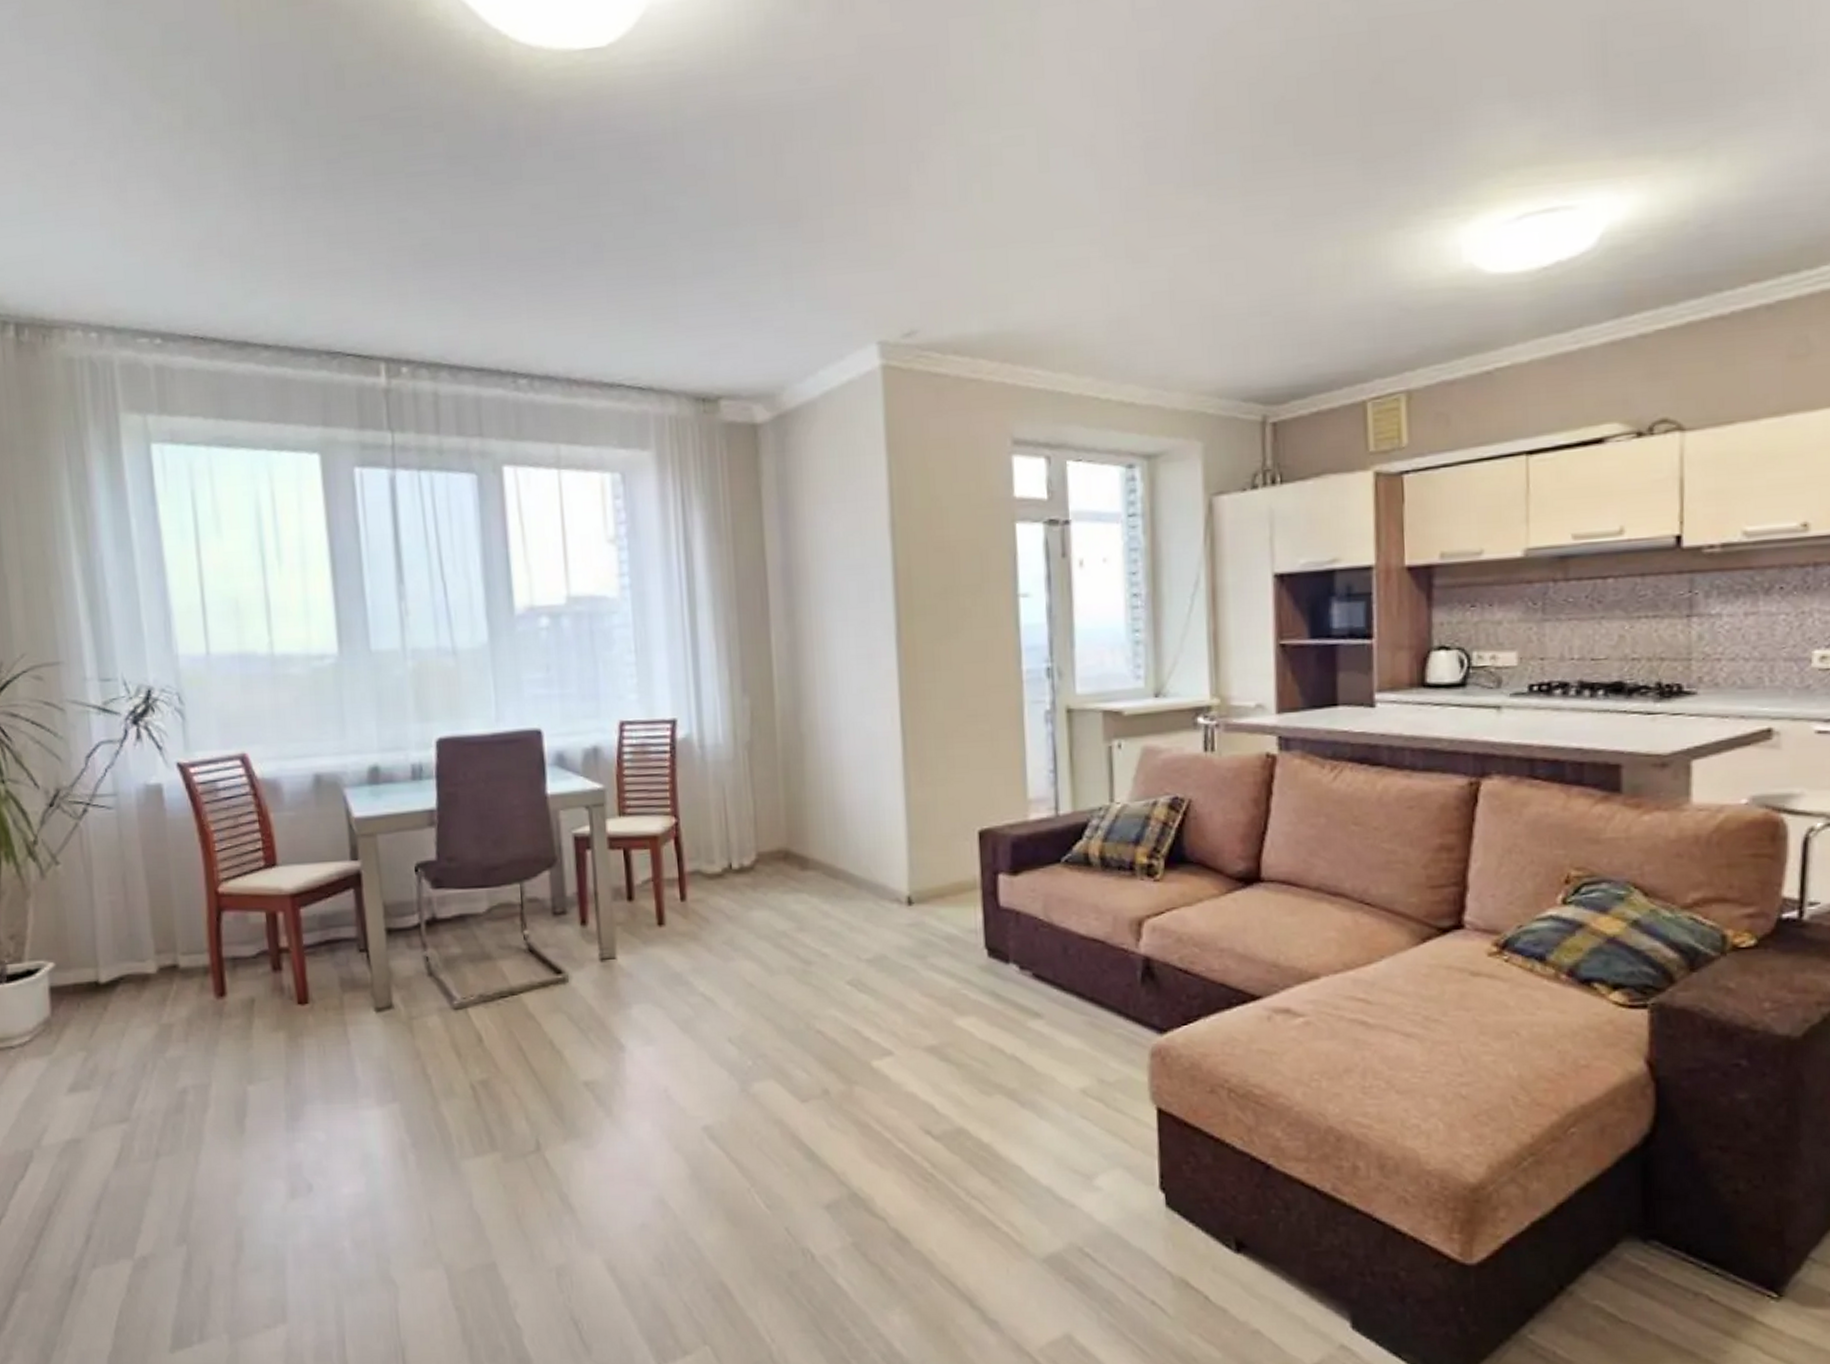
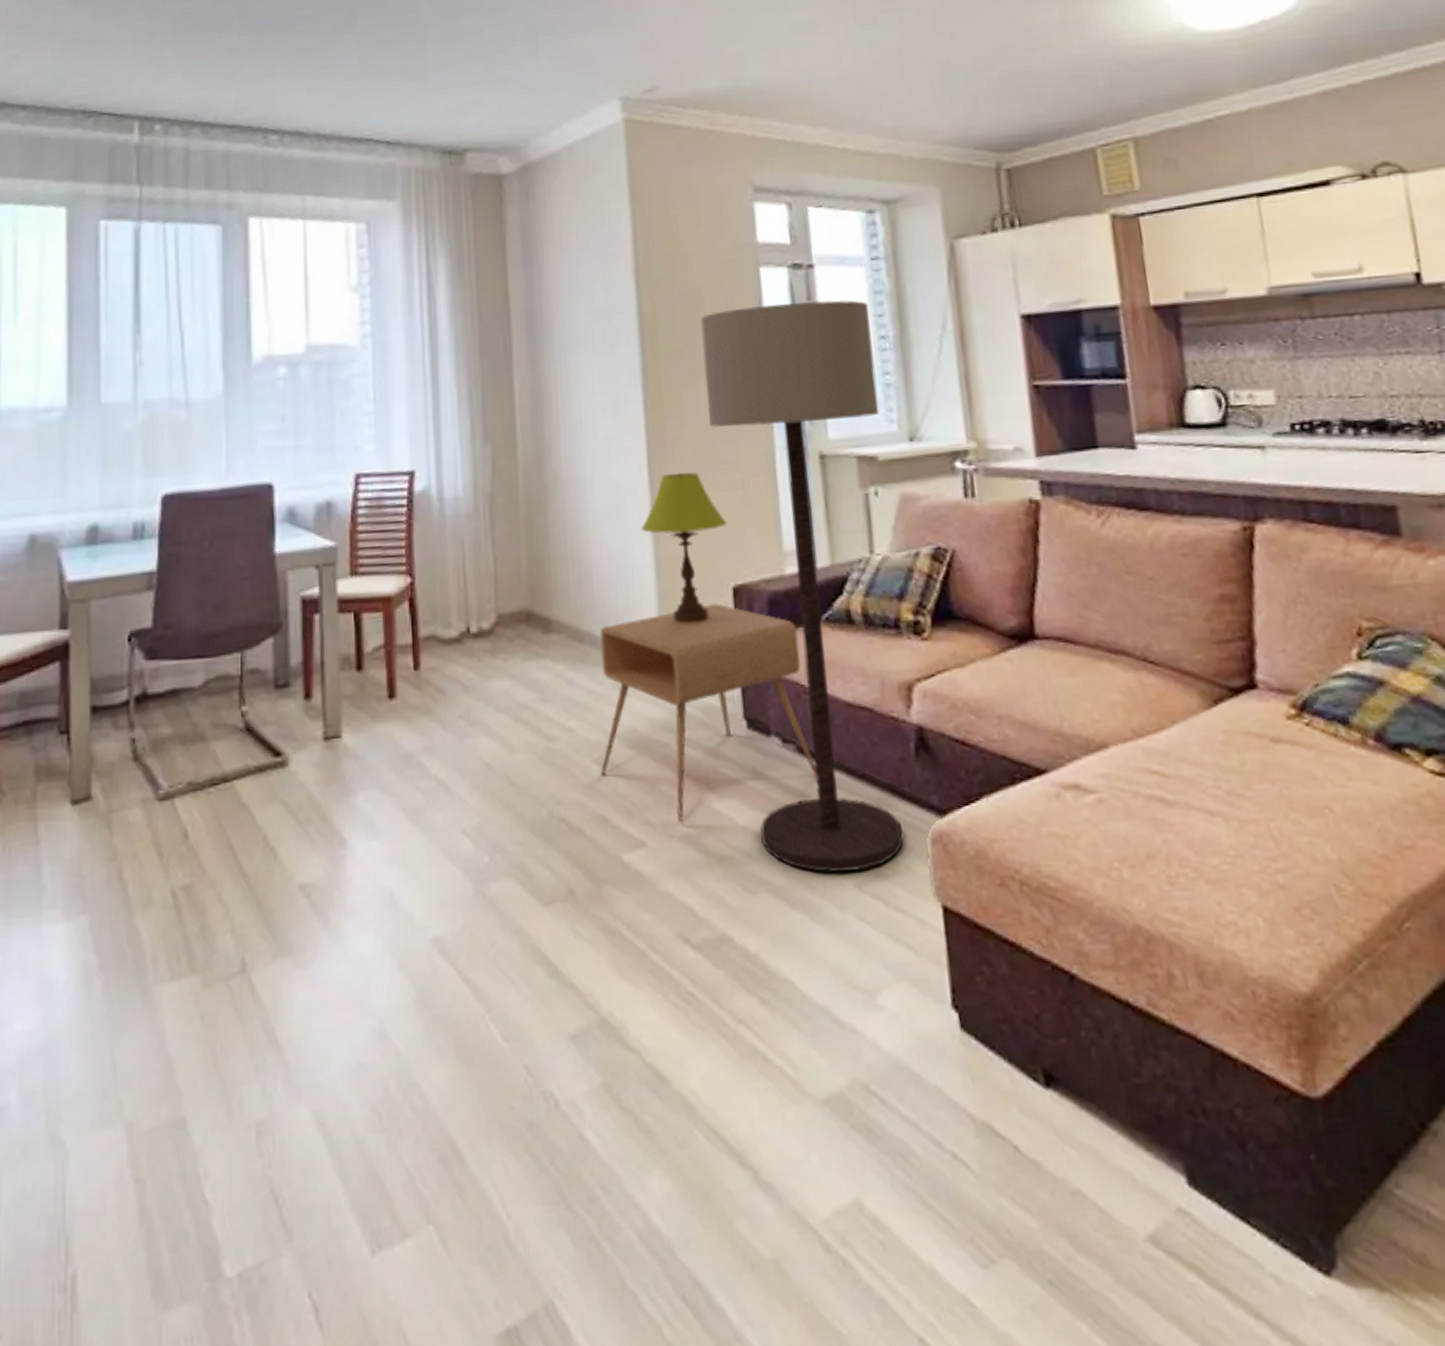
side table: none [852,845,1050,1035] -> present [599,603,816,822]
table lamp: none [893,724,976,864] -> present [641,472,727,624]
floor lamp: none [955,557,1128,1080] -> present [701,300,904,874]

